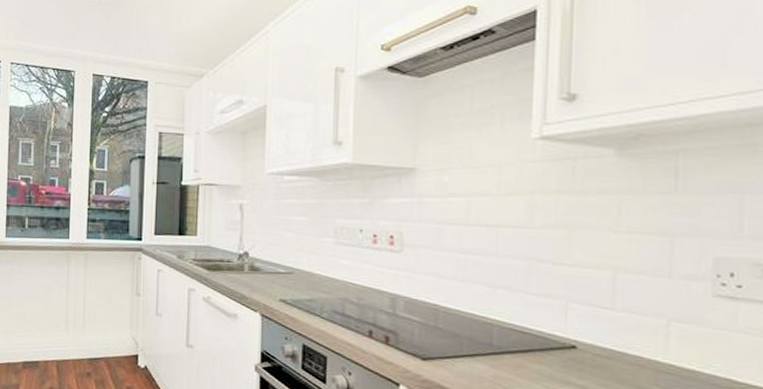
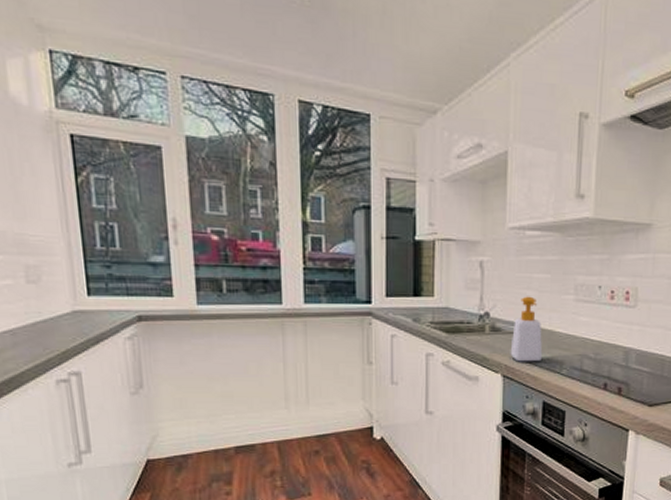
soap bottle: none [268,237,302,304] -> present [510,296,543,362]

